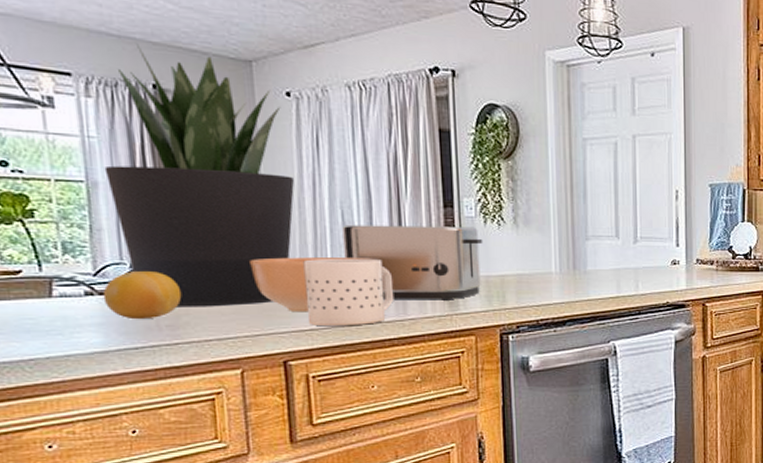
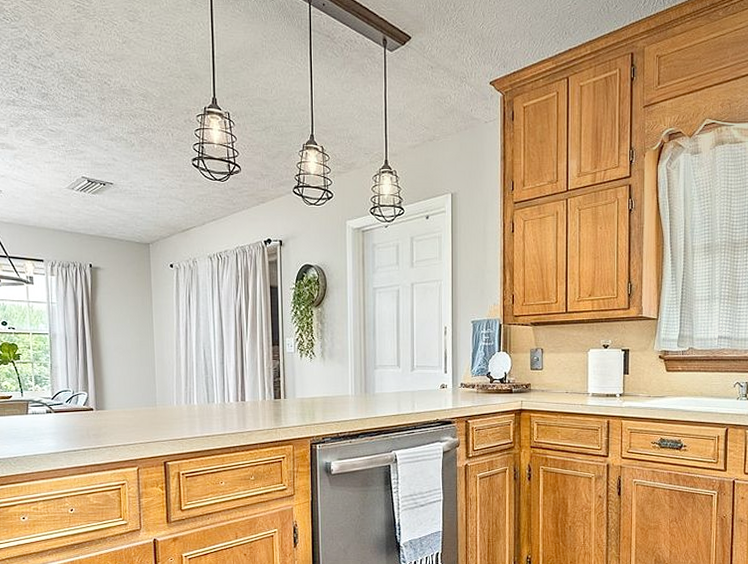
fruit: present [102,271,182,320] -> none [56,396,103,430]
planter: present [104,43,295,308] -> none [60,237,174,422]
bowl: present [250,257,373,311] -> none [145,385,223,425]
mug: present [303,258,394,327] -> none [178,385,237,437]
toaster: present [342,224,484,300] -> none [204,360,300,417]

